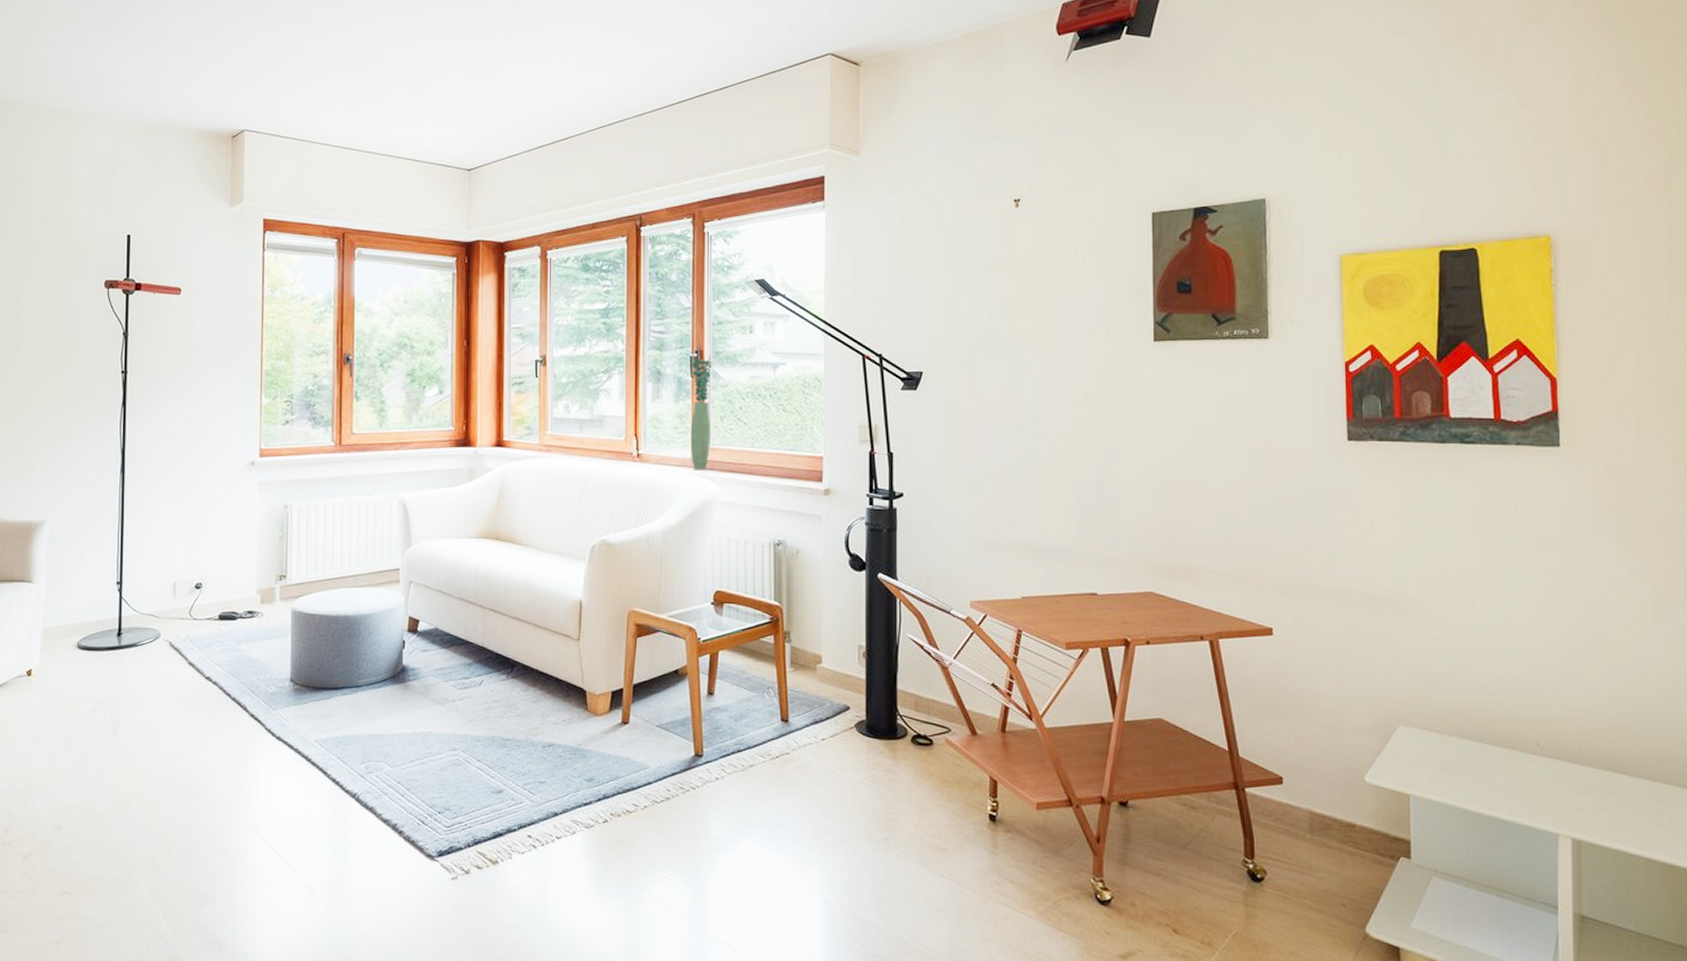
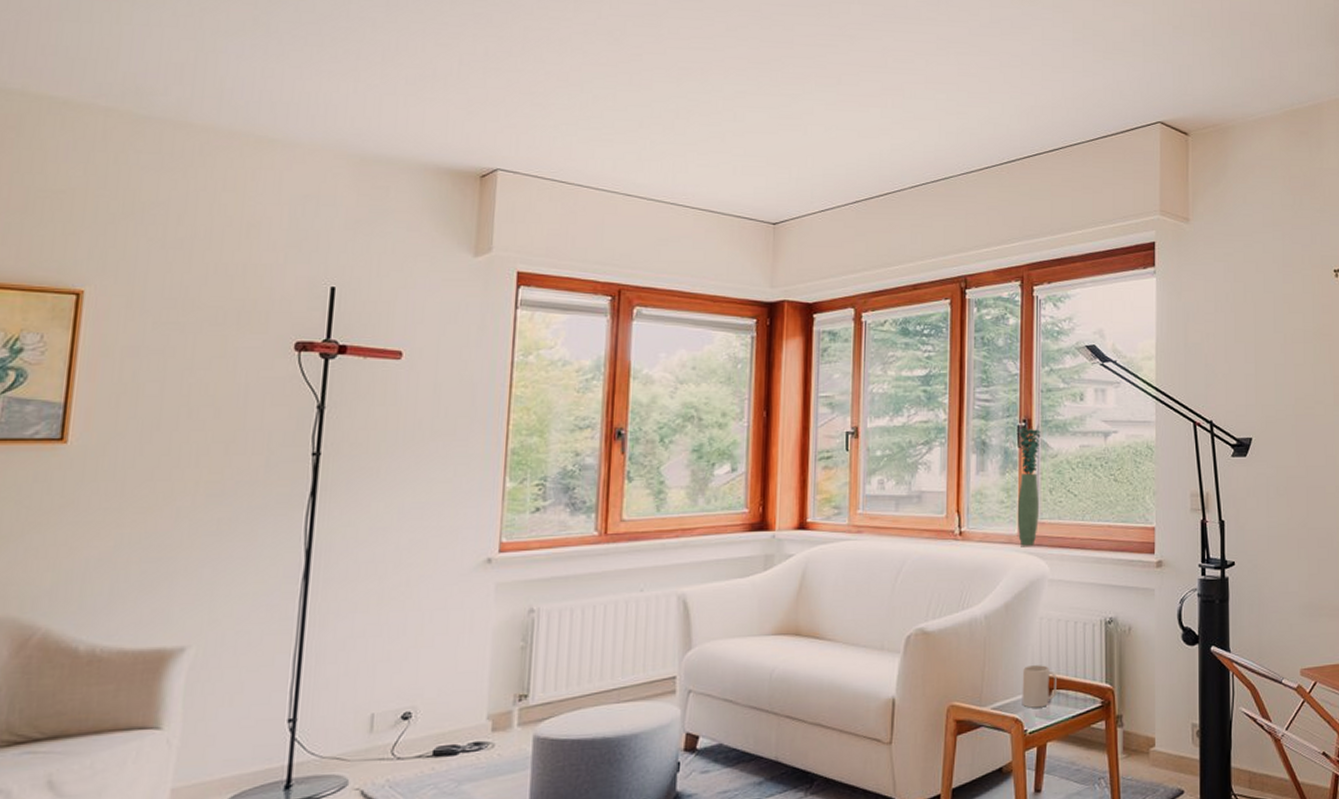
mug: none [695,580,728,619] -> present [1022,665,1056,708]

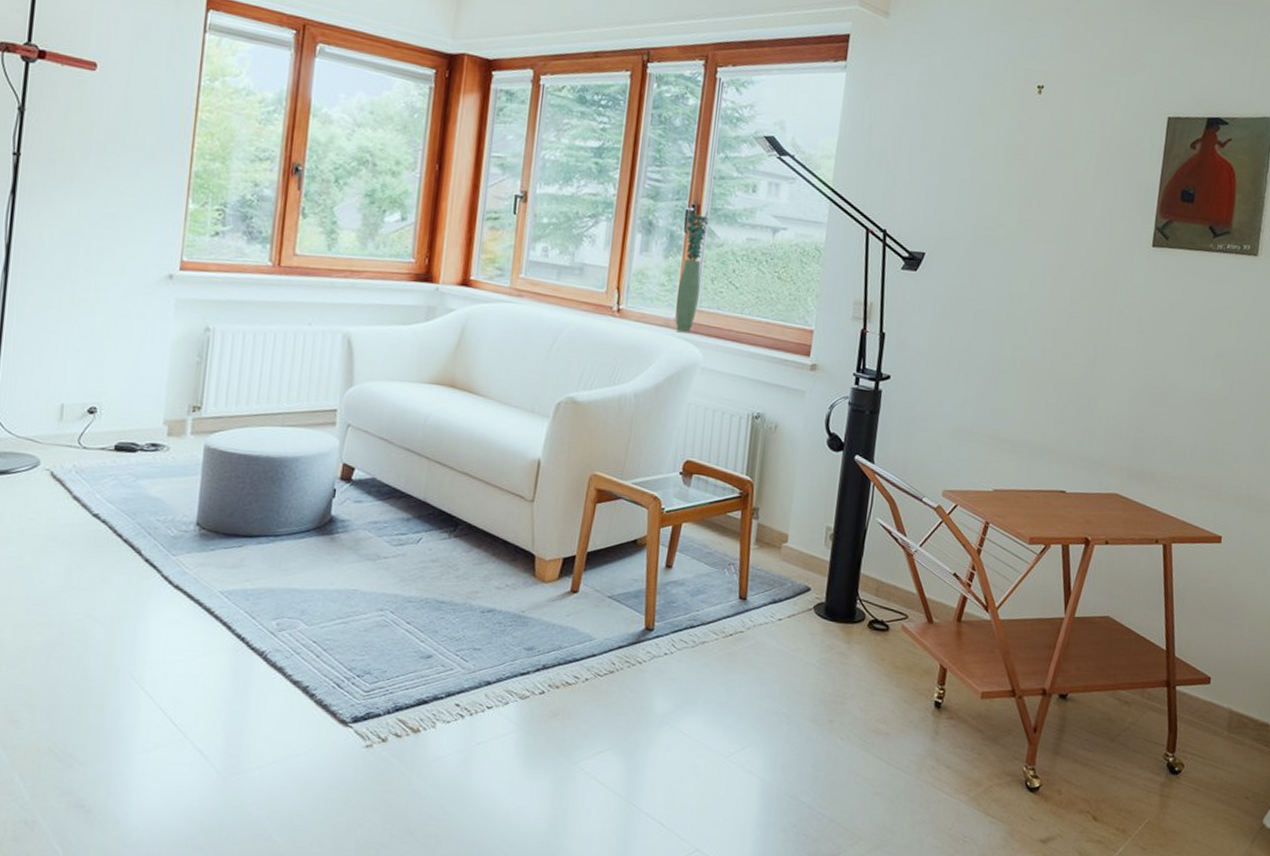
mug: present [1022,665,1056,708] -> none [662,448,699,490]

